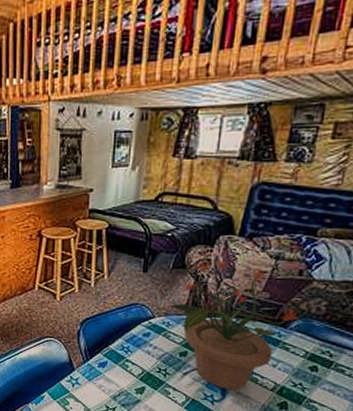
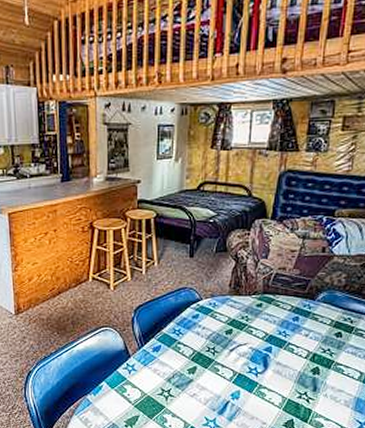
potted plant: present [169,260,301,390] -> none [215,242,326,361]

